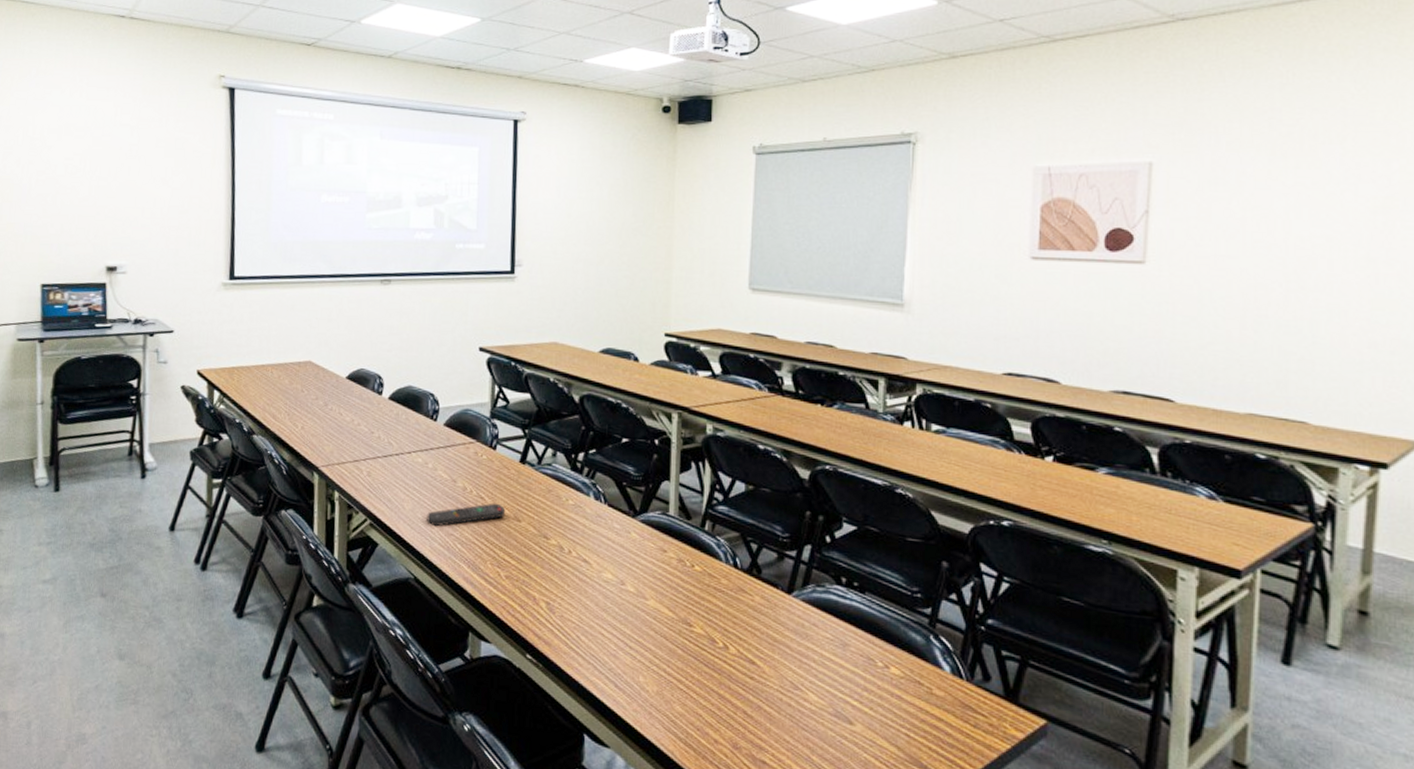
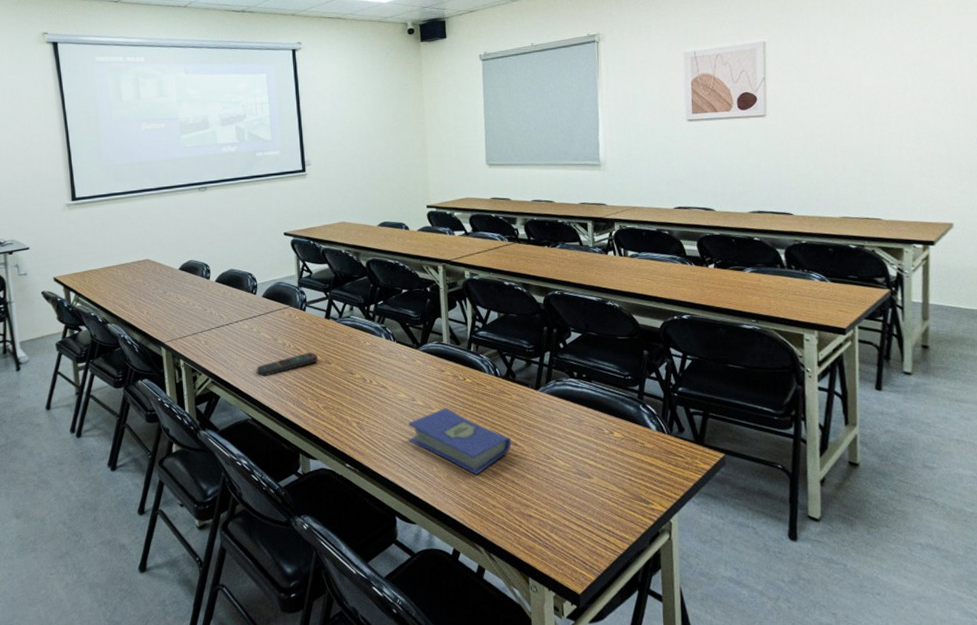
hardcover book: none [610,600,748,695] -> present [408,408,512,475]

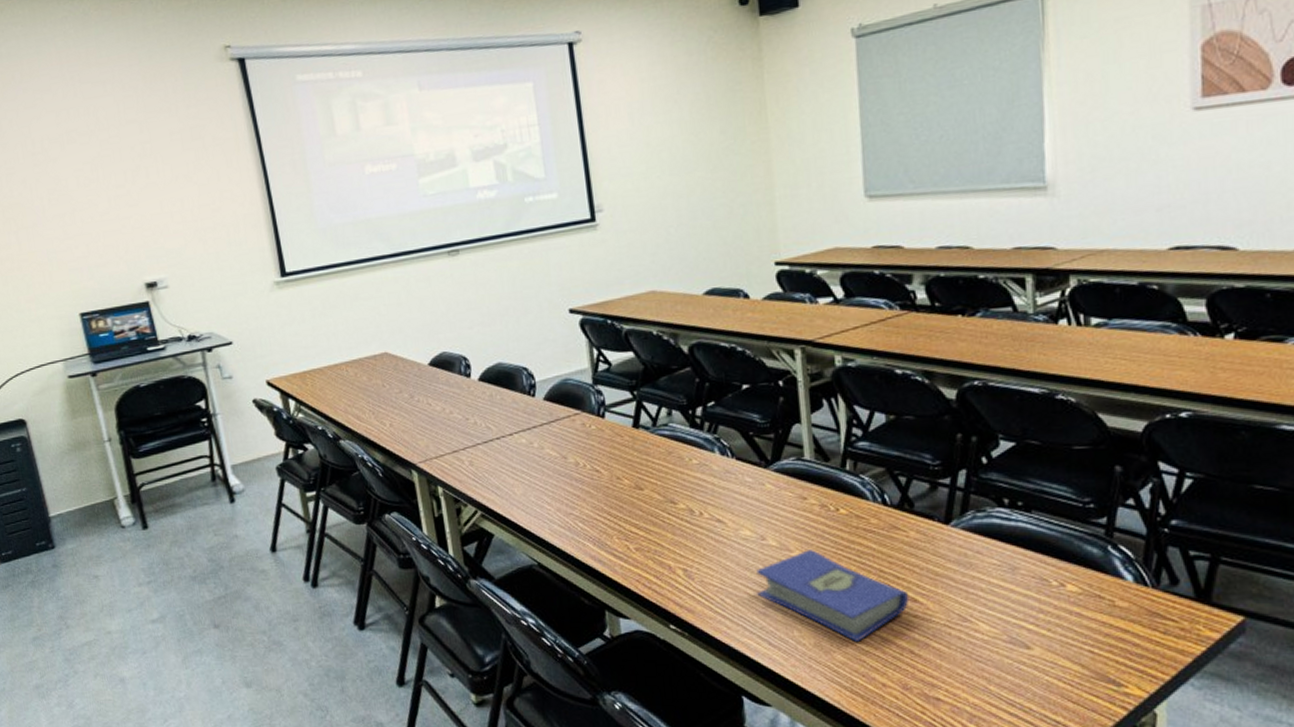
remote control: present [256,352,318,377] -> none [541,474,626,508]

